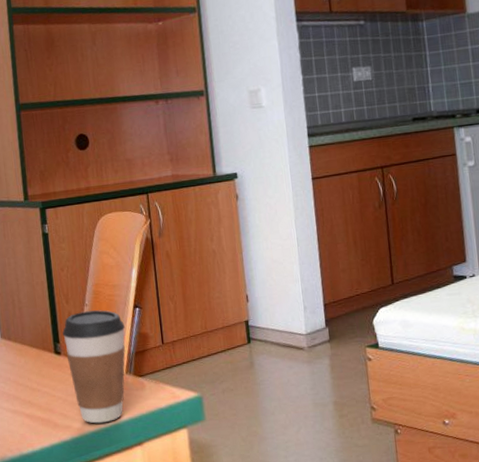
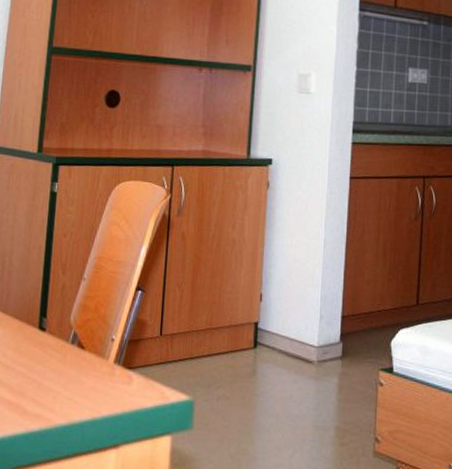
coffee cup: present [62,310,125,424] -> none [51,286,122,417]

